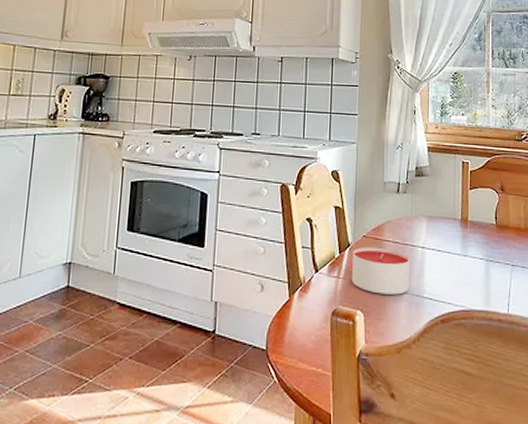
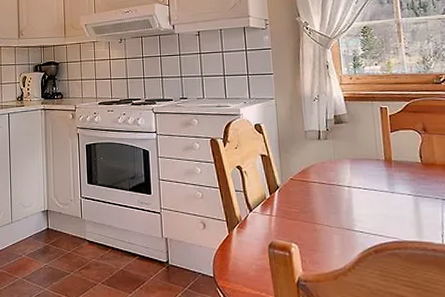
candle: present [352,246,410,295] -> none [282,188,340,229]

